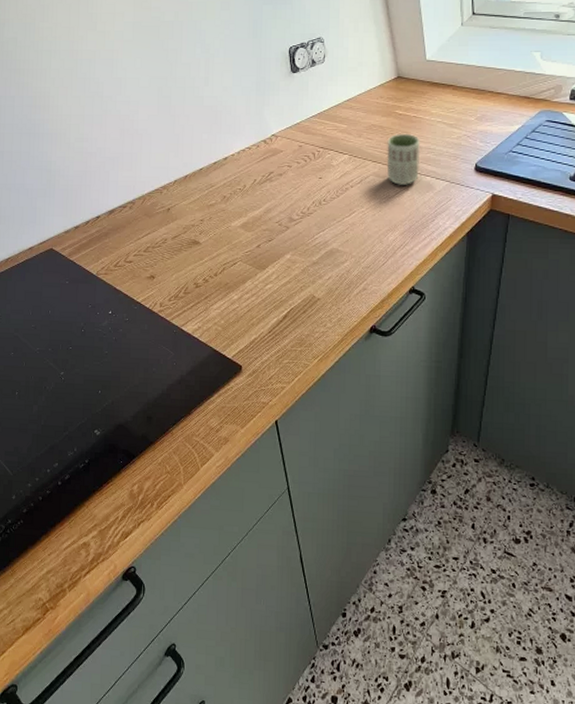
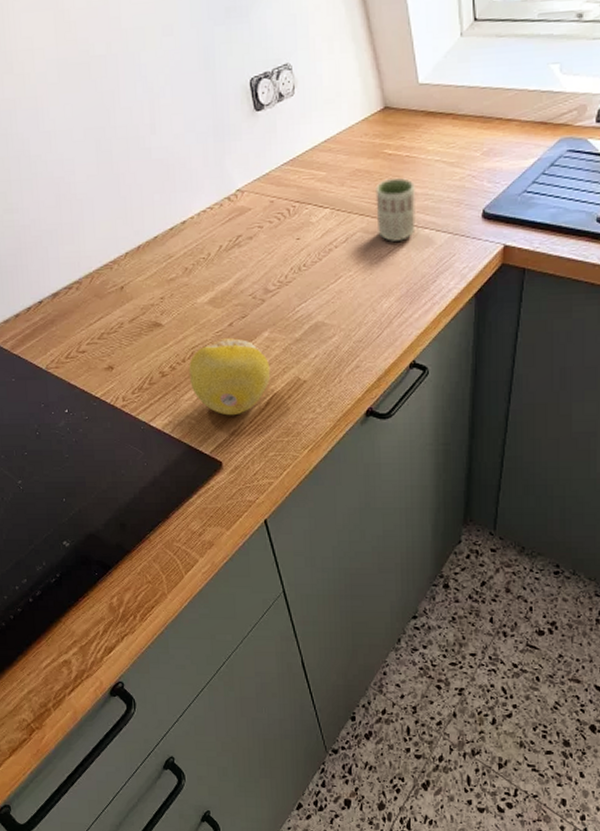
fruit: none [219,257,290,325] -> present [188,337,271,416]

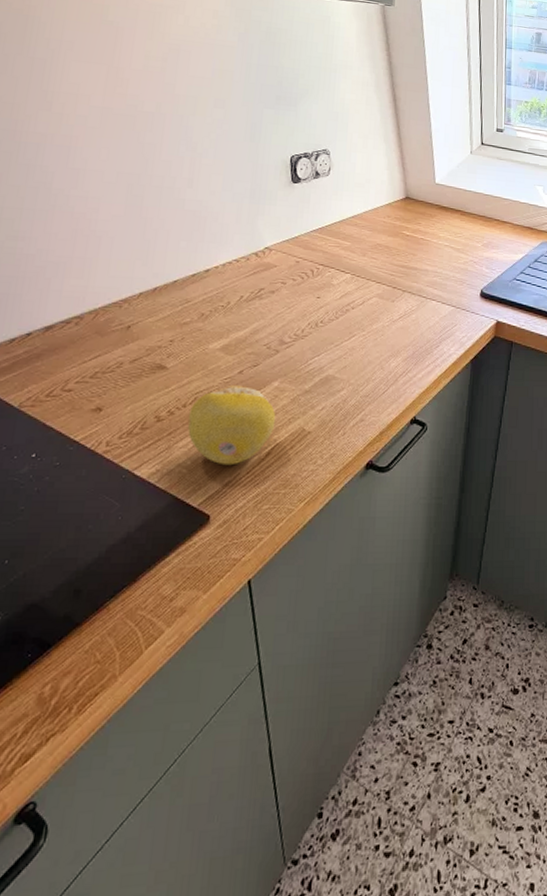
cup: present [375,177,416,243] -> none [391,255,428,310]

